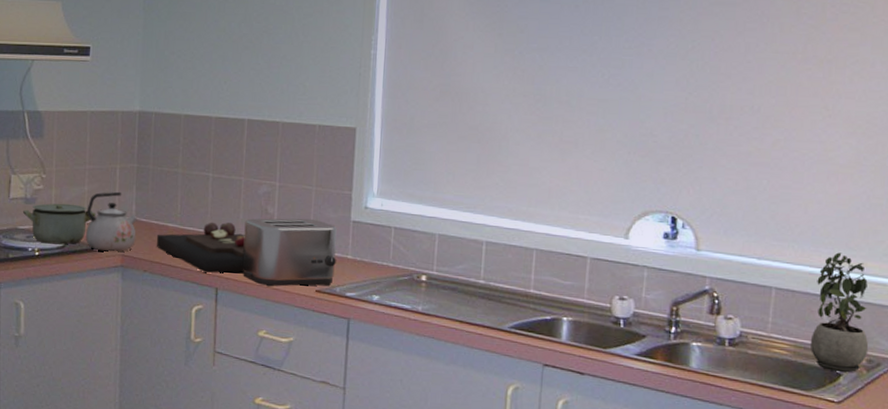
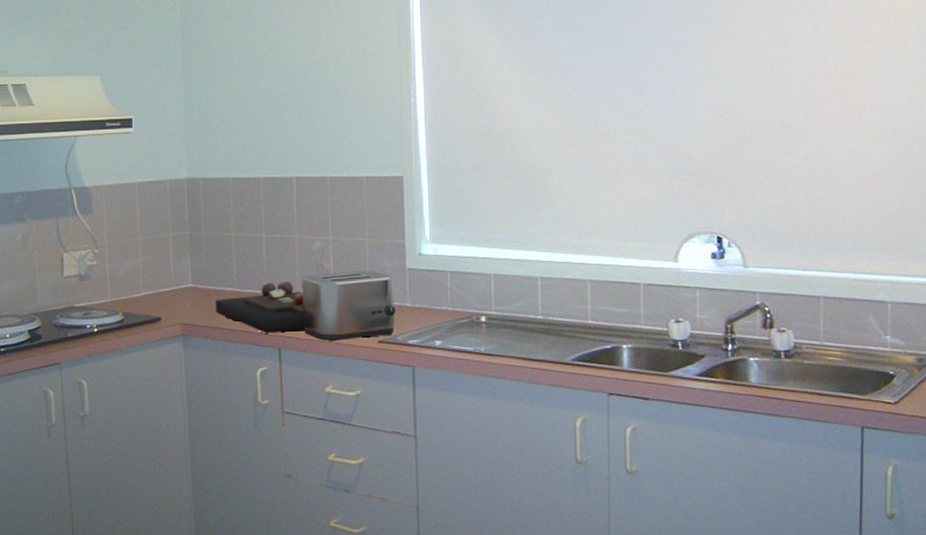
cooking pot: present [22,203,97,245] -> none [77,277,153,319]
kettle: present [86,191,137,252] -> none [142,260,195,322]
potted plant: present [810,252,869,373] -> none [861,257,918,374]

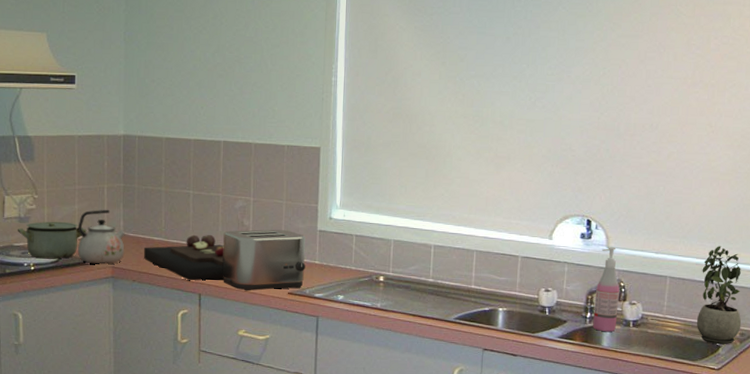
cooking pot: none [77,277,153,319] -> present [17,221,87,259]
kettle: none [142,260,195,322] -> present [77,209,125,265]
soap dispenser: none [735,266,765,365] -> present [593,247,620,332]
potted plant: none [861,257,918,374] -> present [696,246,742,345]

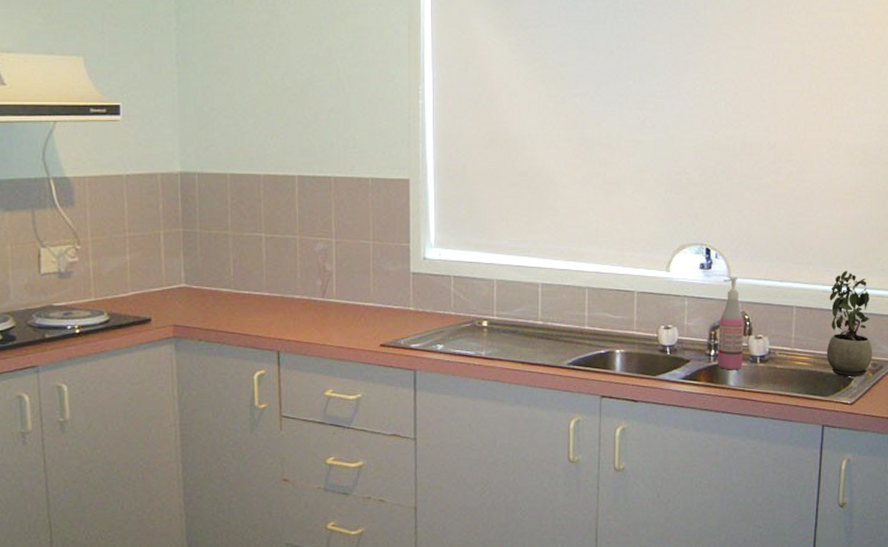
cooking pot: present [17,221,87,259] -> none [57,275,142,320]
kettle: present [77,209,125,265] -> none [130,258,188,323]
cutting board: present [143,234,224,281] -> none [210,283,306,337]
toaster: present [222,229,305,291] -> none [303,273,398,345]

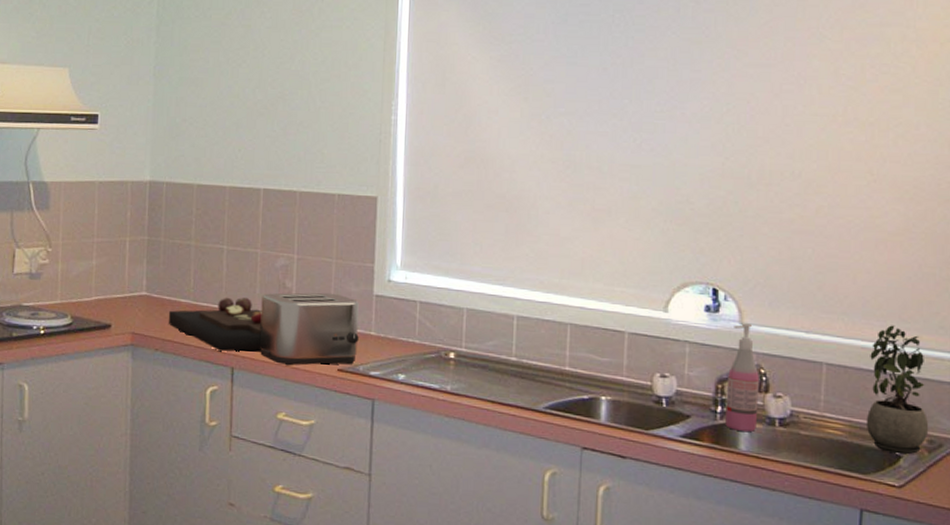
cutting board: none [210,283,306,337] -> present [168,297,262,352]
toaster: none [303,273,398,345] -> present [259,292,359,366]

